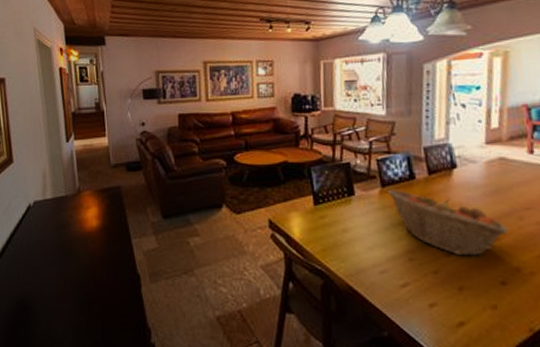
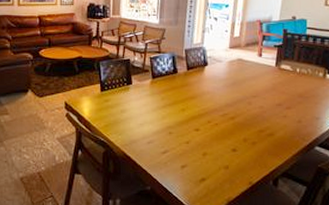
fruit basket: present [387,189,509,256] -> none [156,80,241,131]

